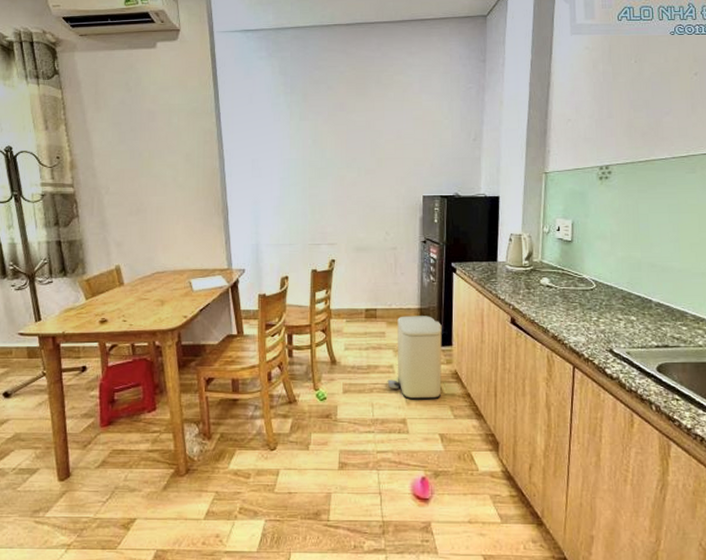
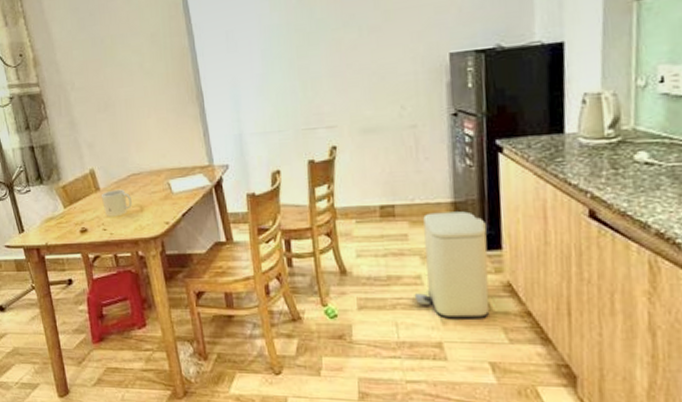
mug: none [124,285,154,310] -> present [101,189,132,217]

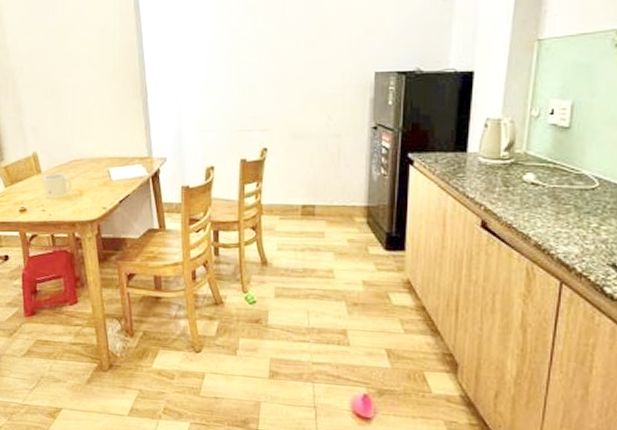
pedal bin: present [414,211,490,319] -> none [325,214,393,311]

